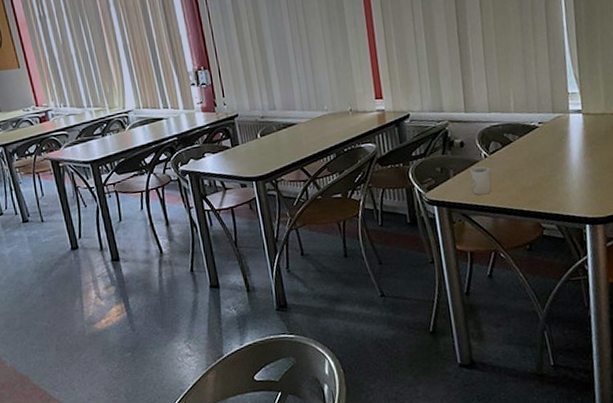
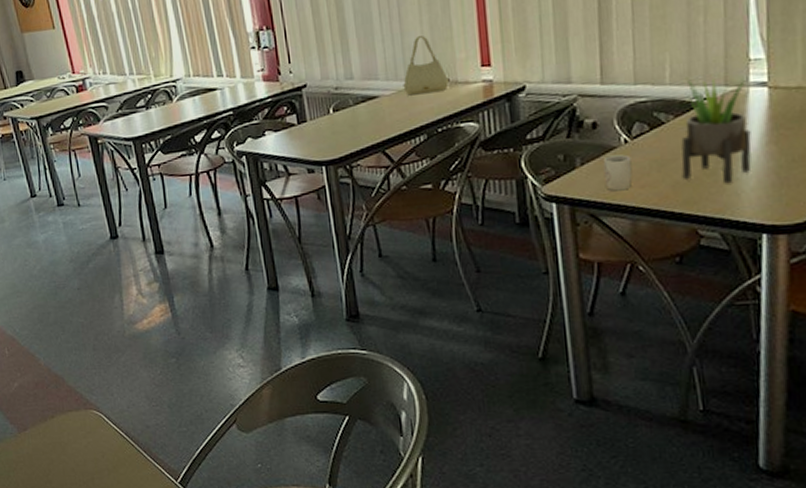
handbag: none [315,75,352,123] -> present [403,36,450,96]
potted plant: none [525,107,575,187] -> present [681,78,752,184]

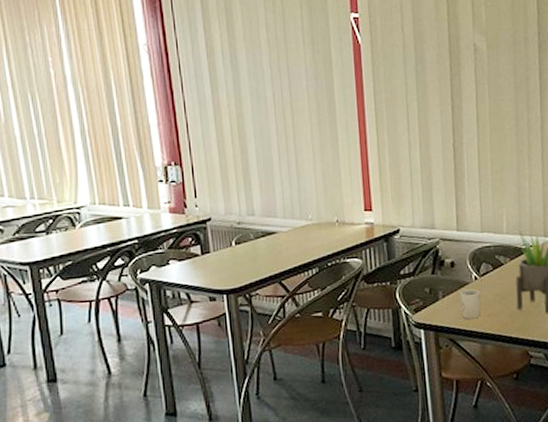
handbag: present [403,36,450,96] -> none [298,181,338,233]

